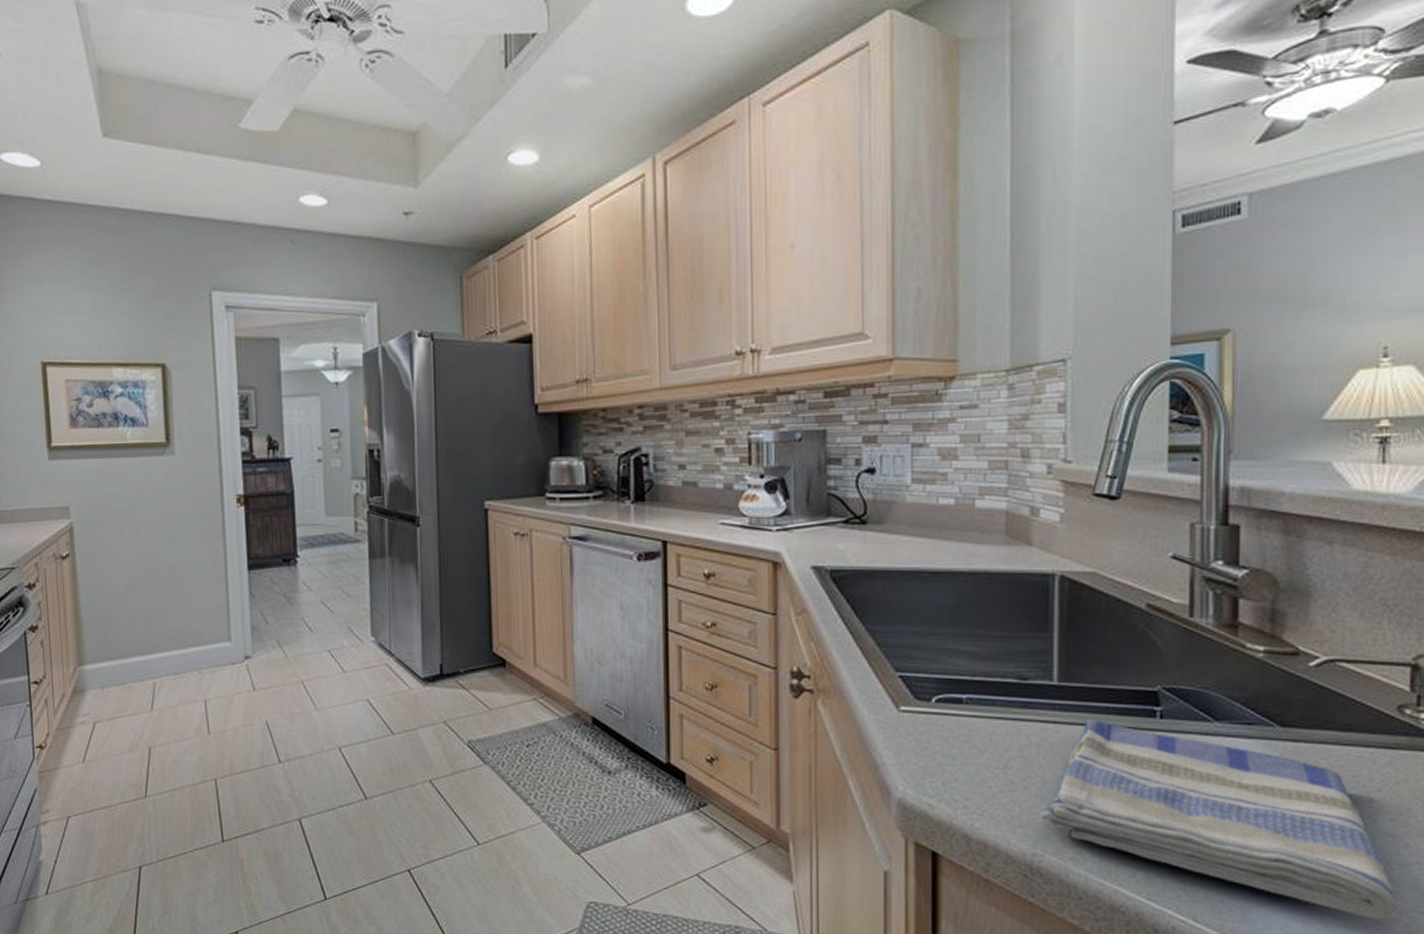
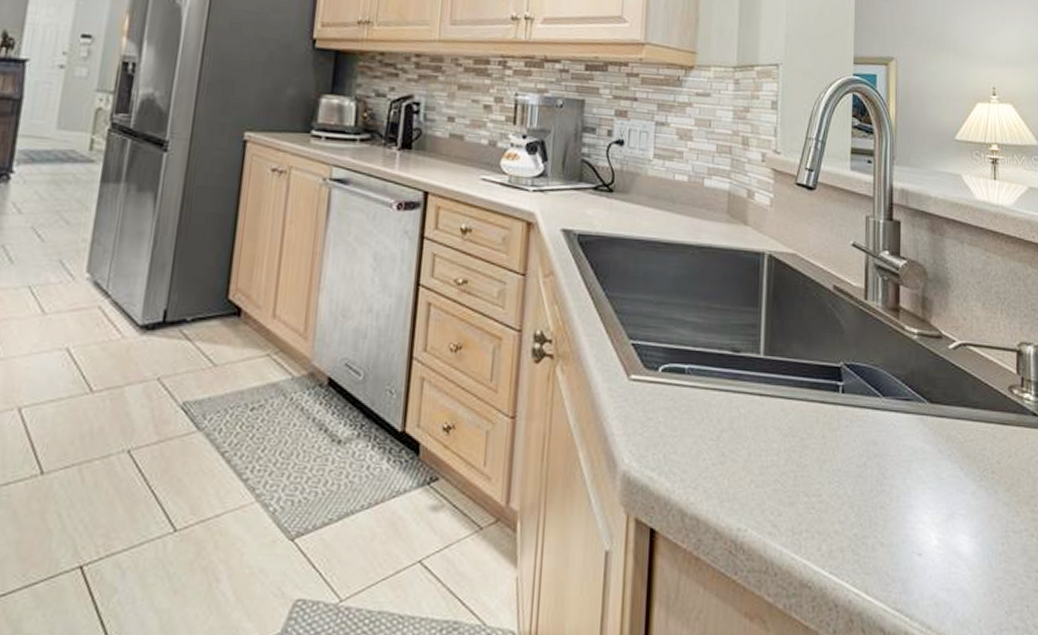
dish towel: present [1038,719,1398,919] -> none [744,392,1014,585]

